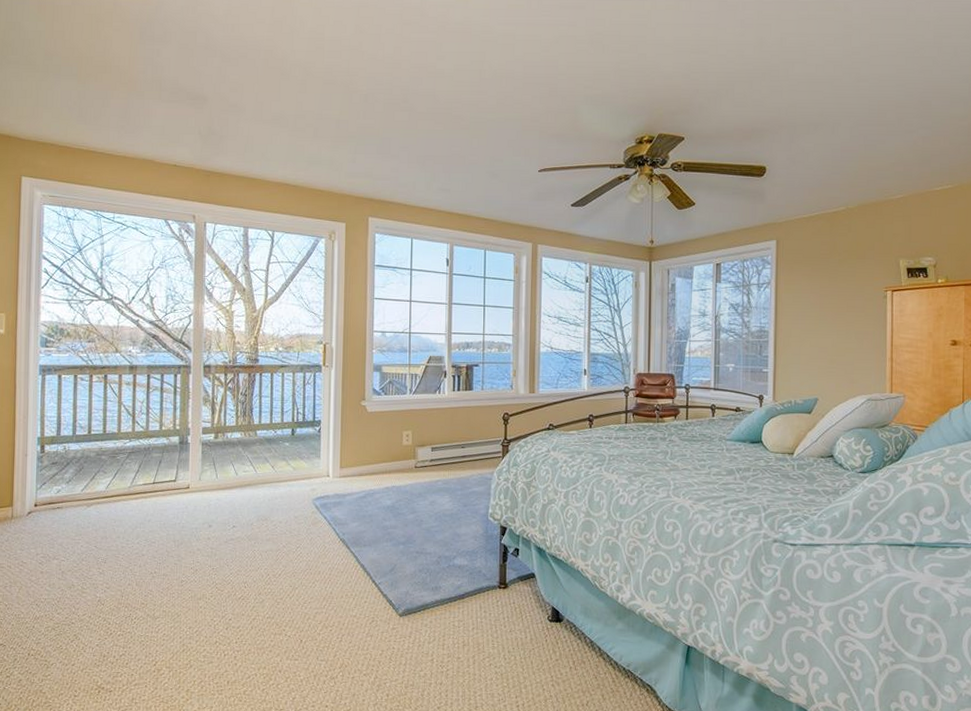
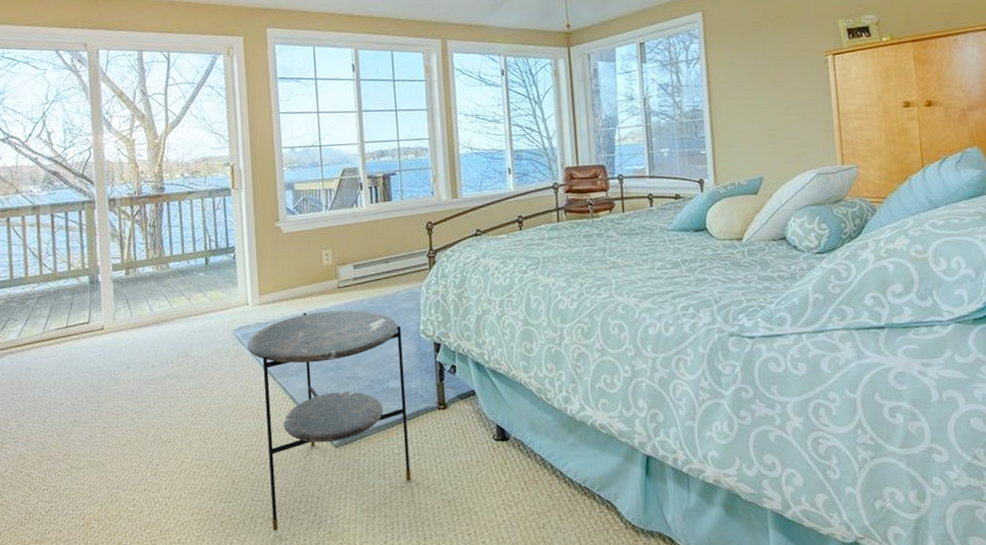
side table: none [324,488,471,690] -> present [247,309,412,532]

